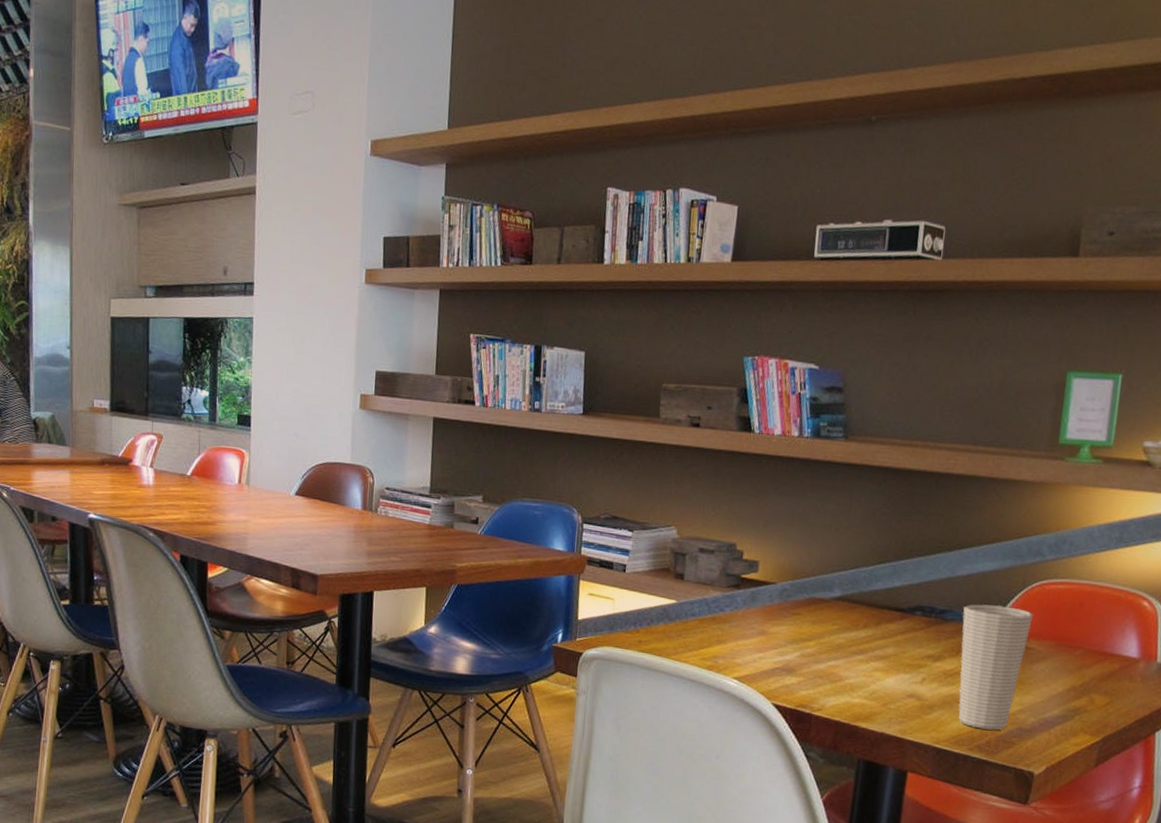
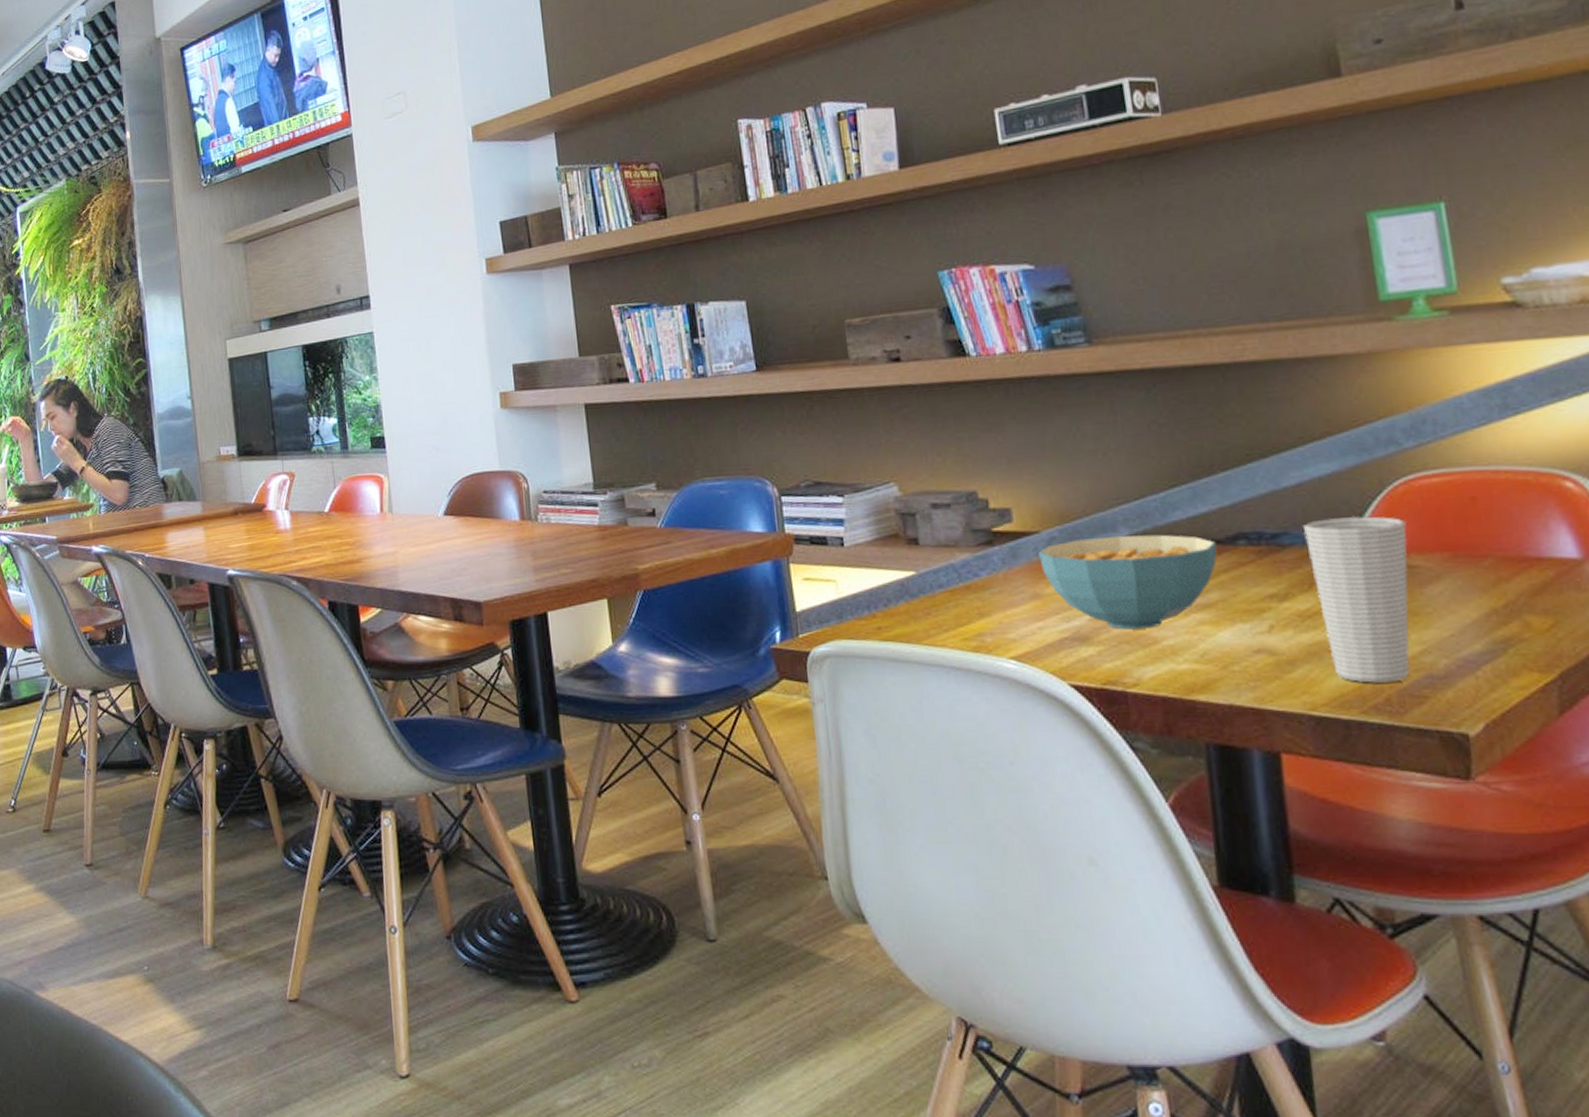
cereal bowl: none [771,593,901,669] -> present [1038,534,1217,630]

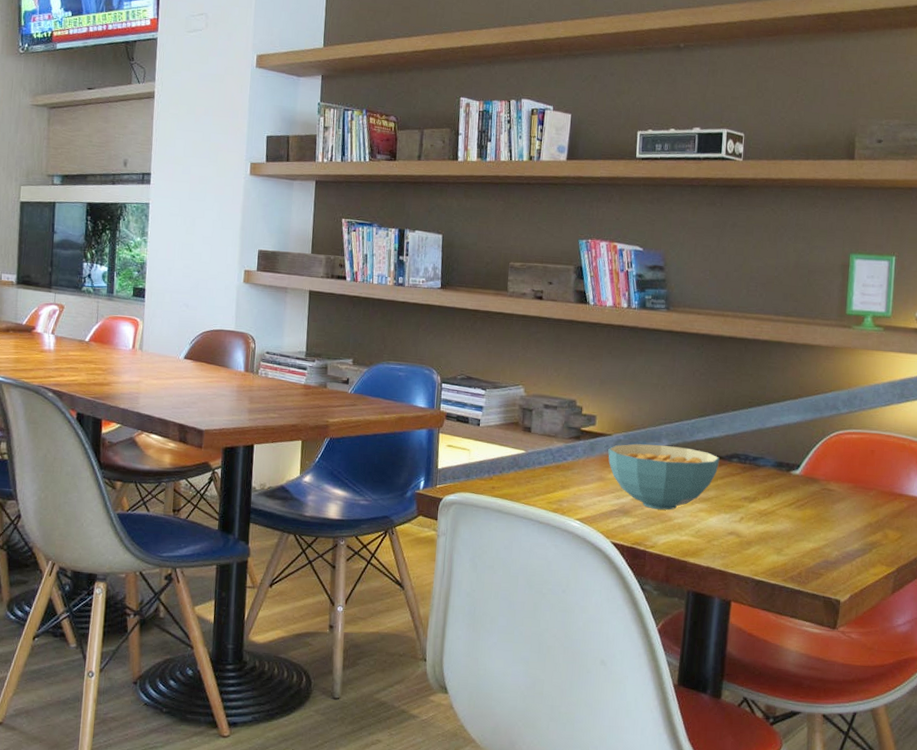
cup: present [1303,515,1410,683] -> none [772,451,833,563]

